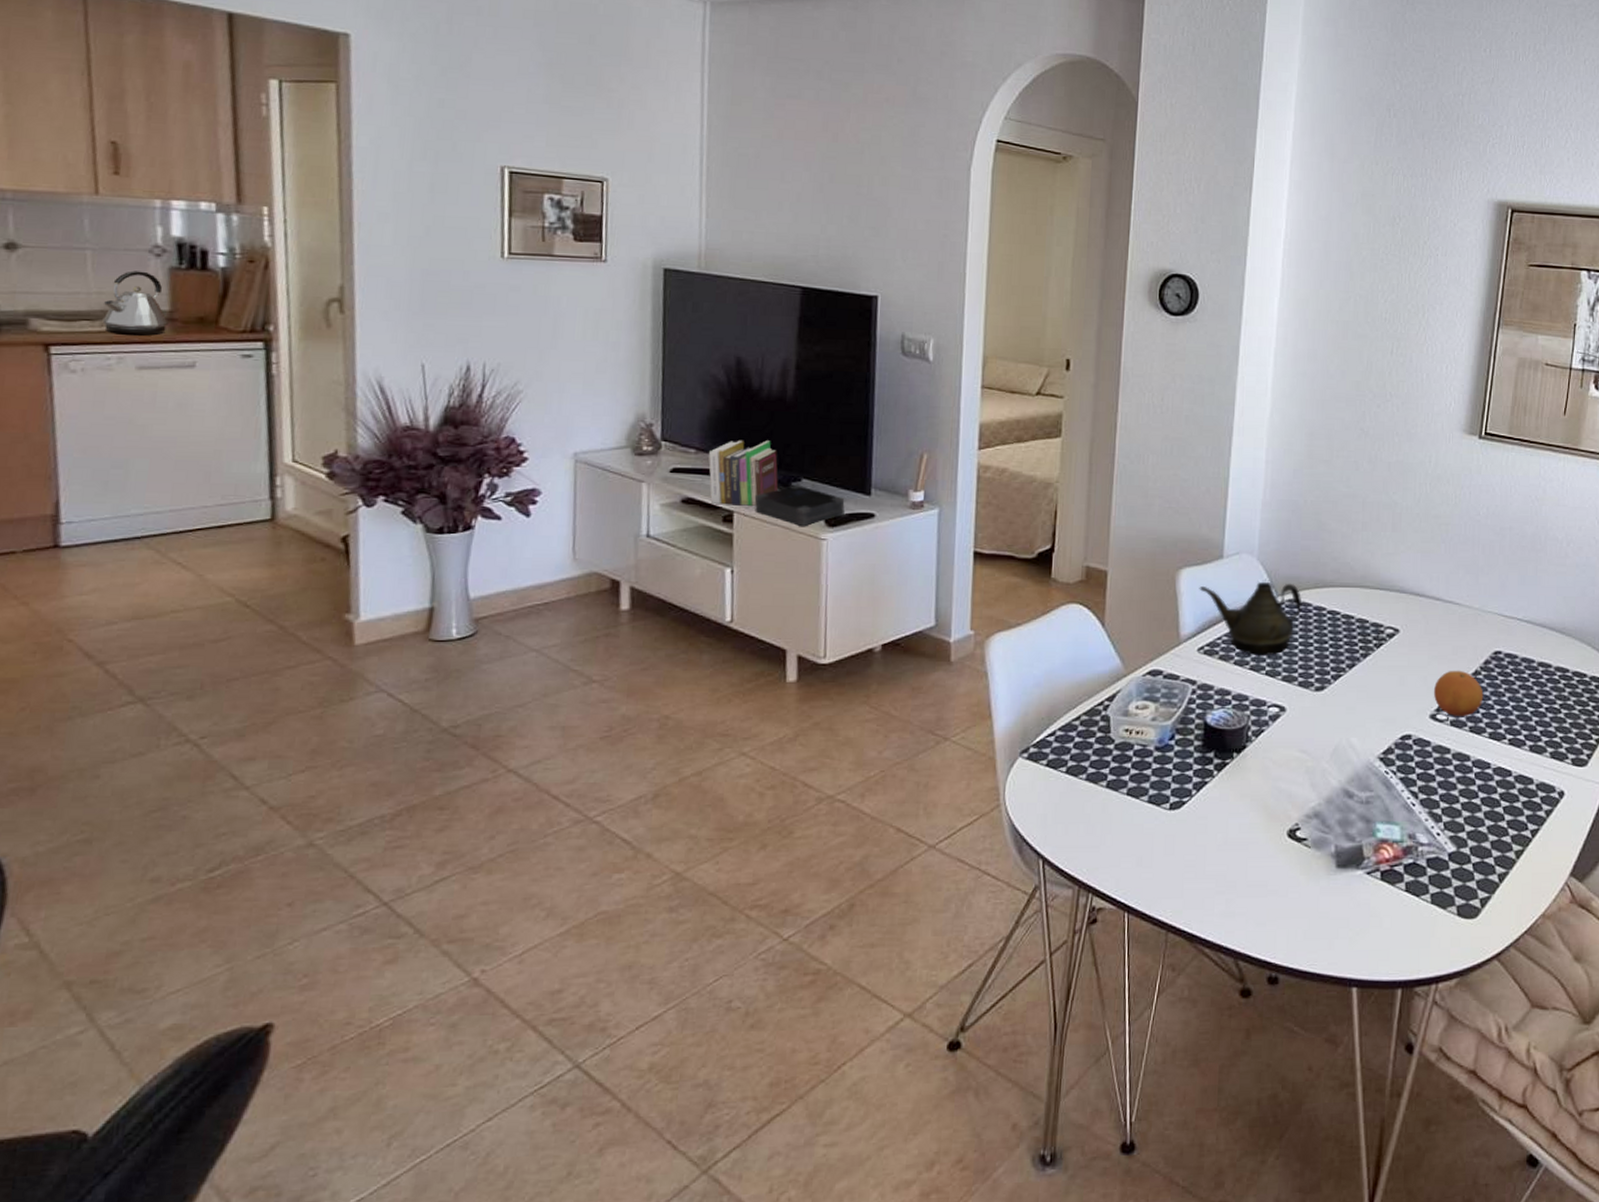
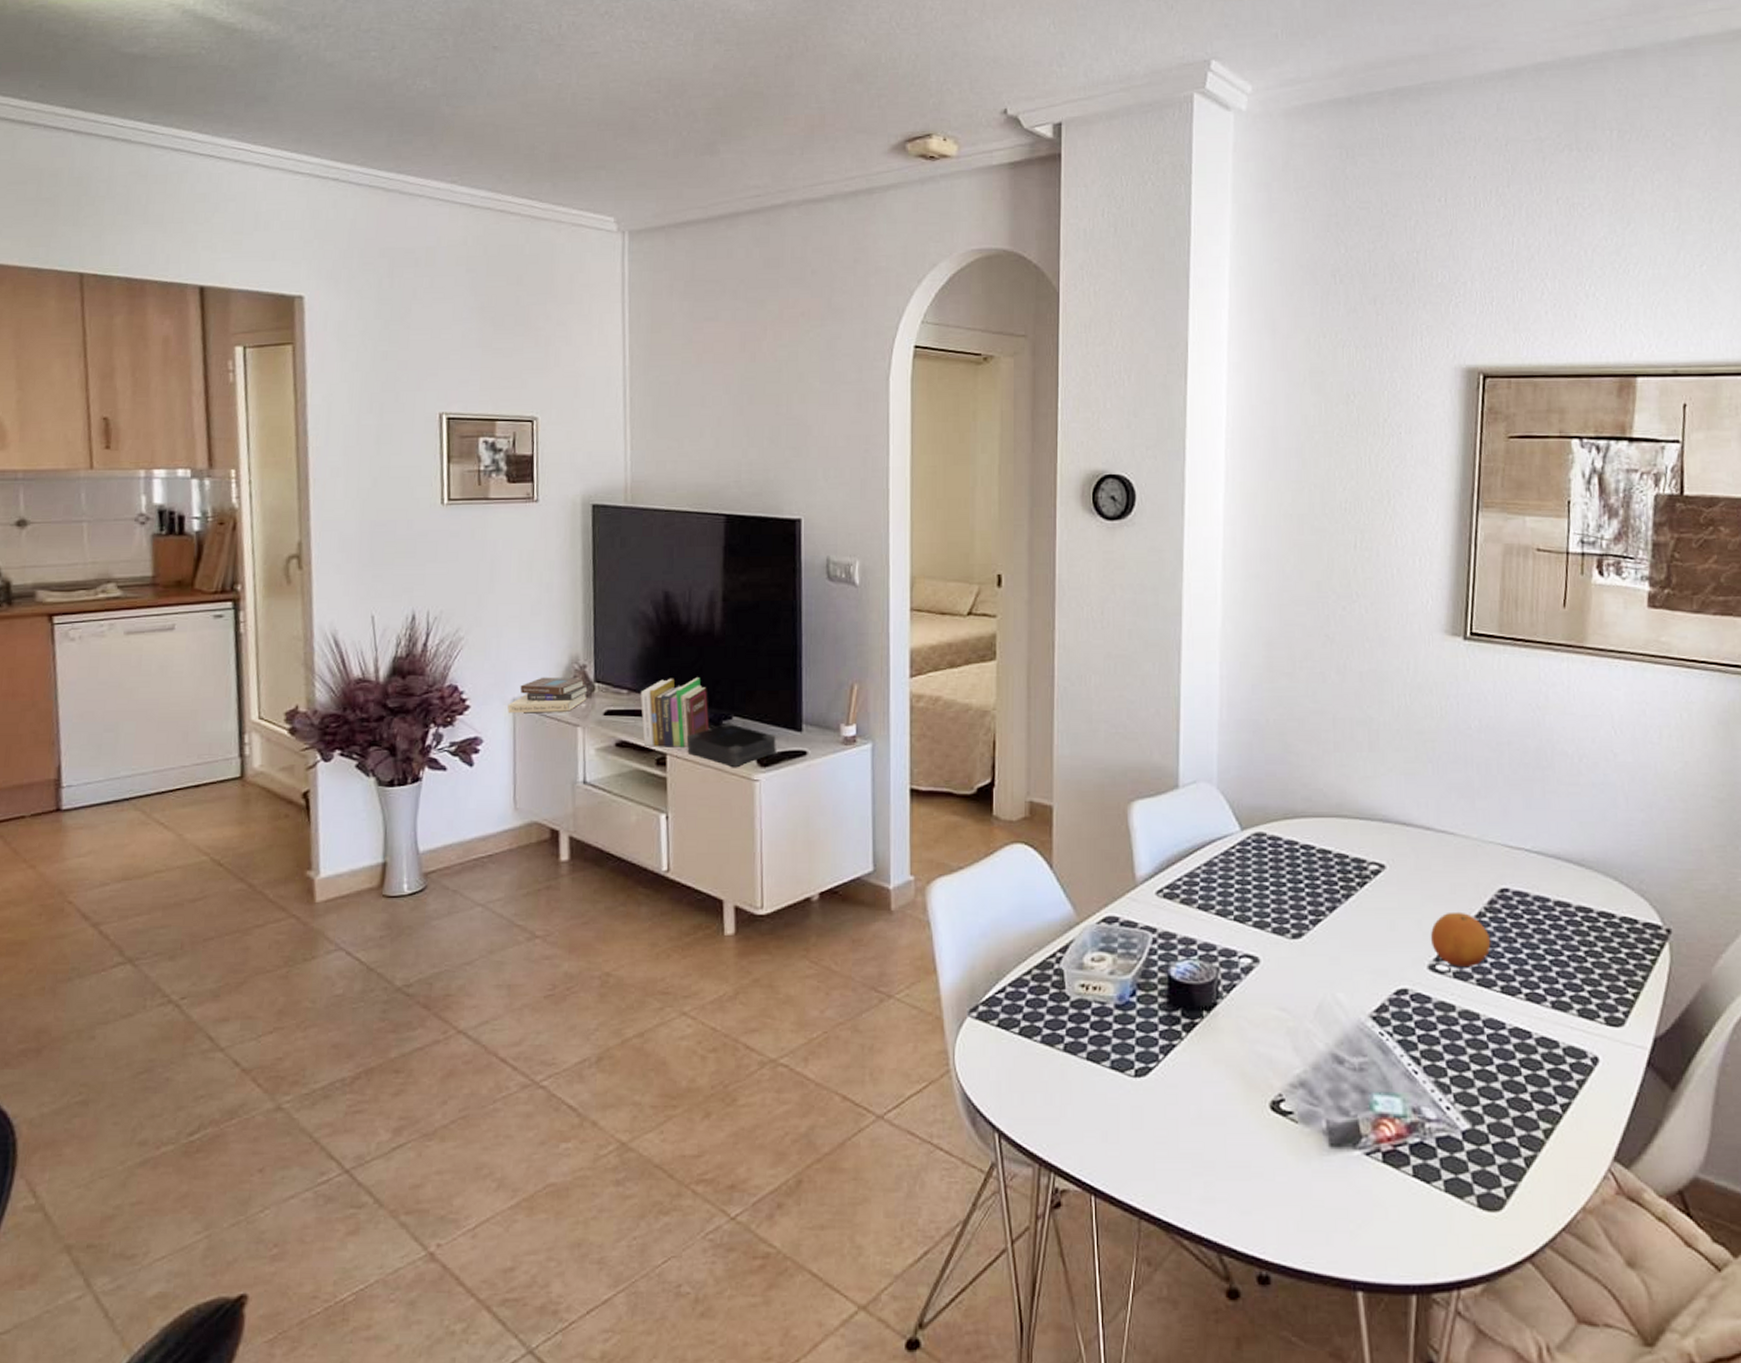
kettle: present [102,271,169,337] -> none [96,539,152,603]
books: none [568,433,654,468] -> present [507,677,588,714]
teapot: present [1199,581,1302,655] -> none [1154,813,1271,898]

